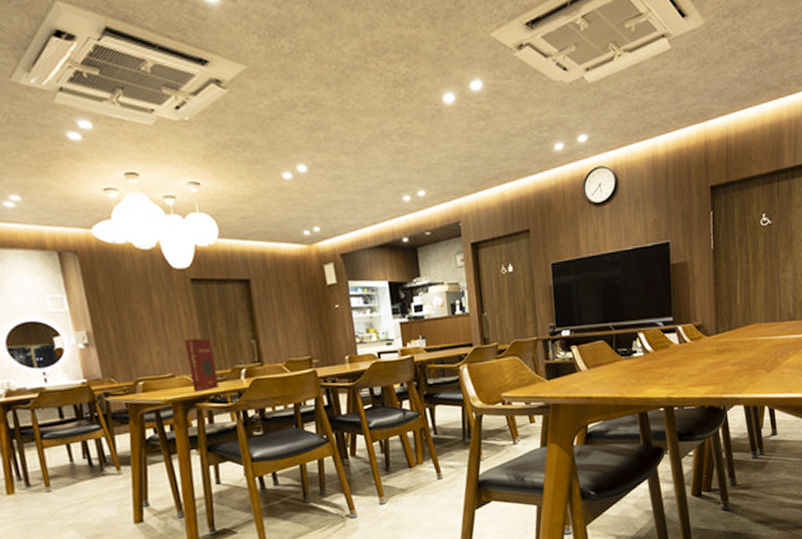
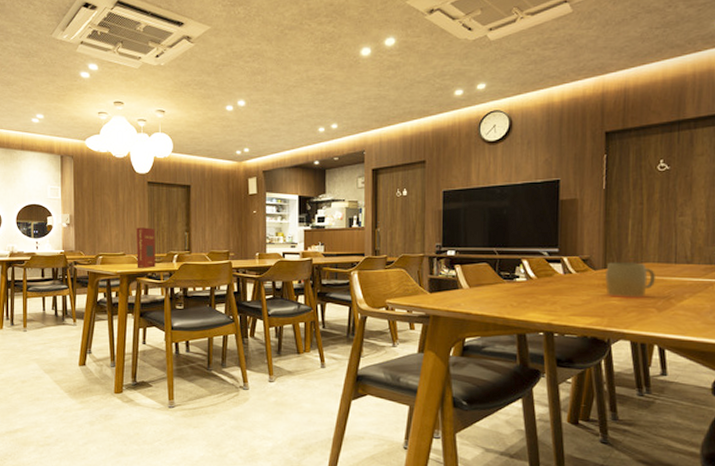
mug: none [718,324,763,363] -> present [605,262,655,298]

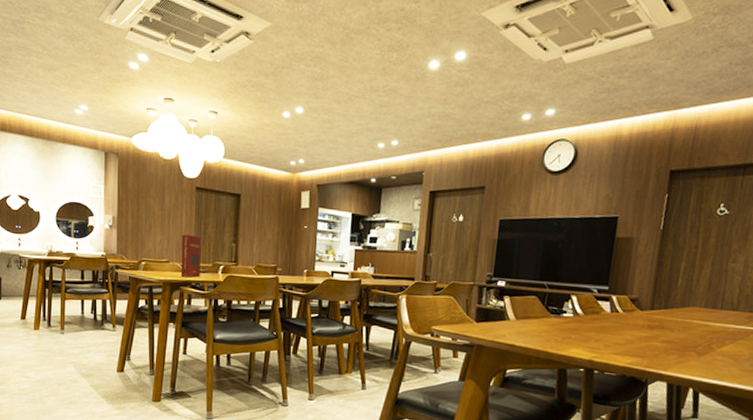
mug: present [605,262,655,298] -> none [650,304,700,341]

